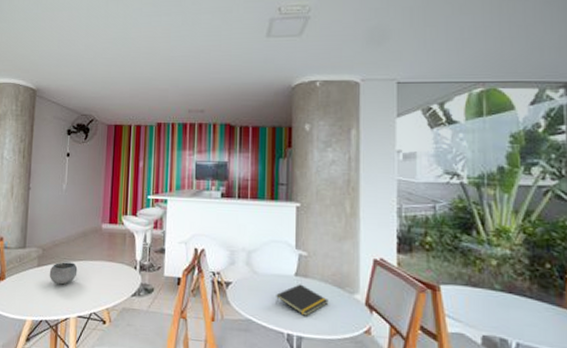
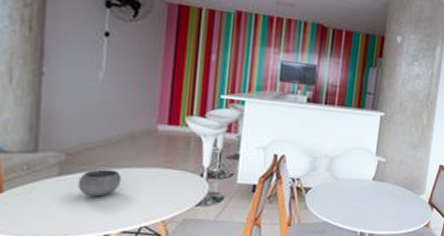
notepad: present [276,284,329,316] -> none [352,187,399,216]

